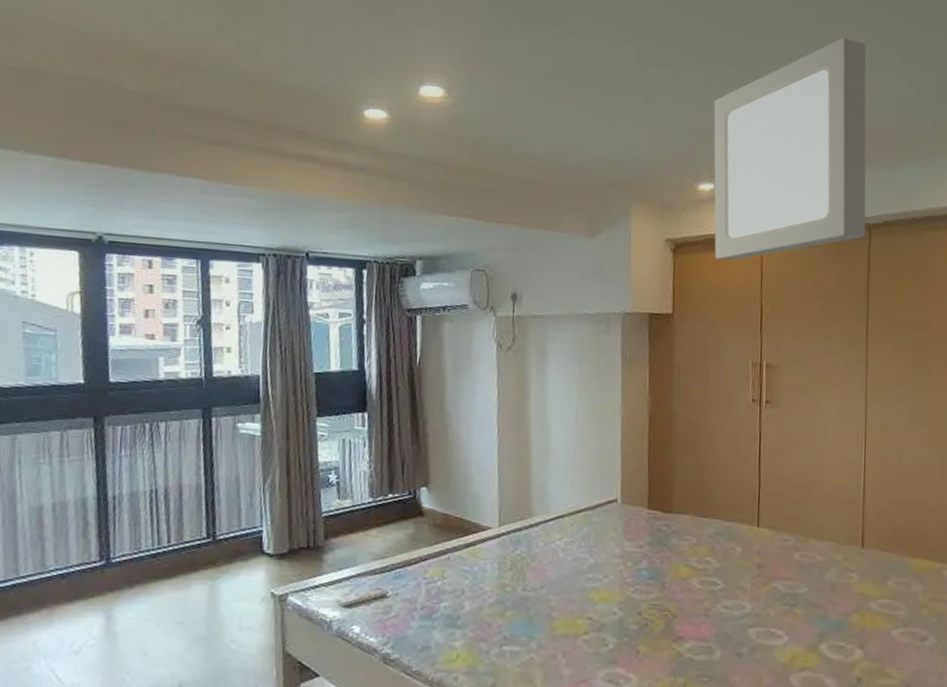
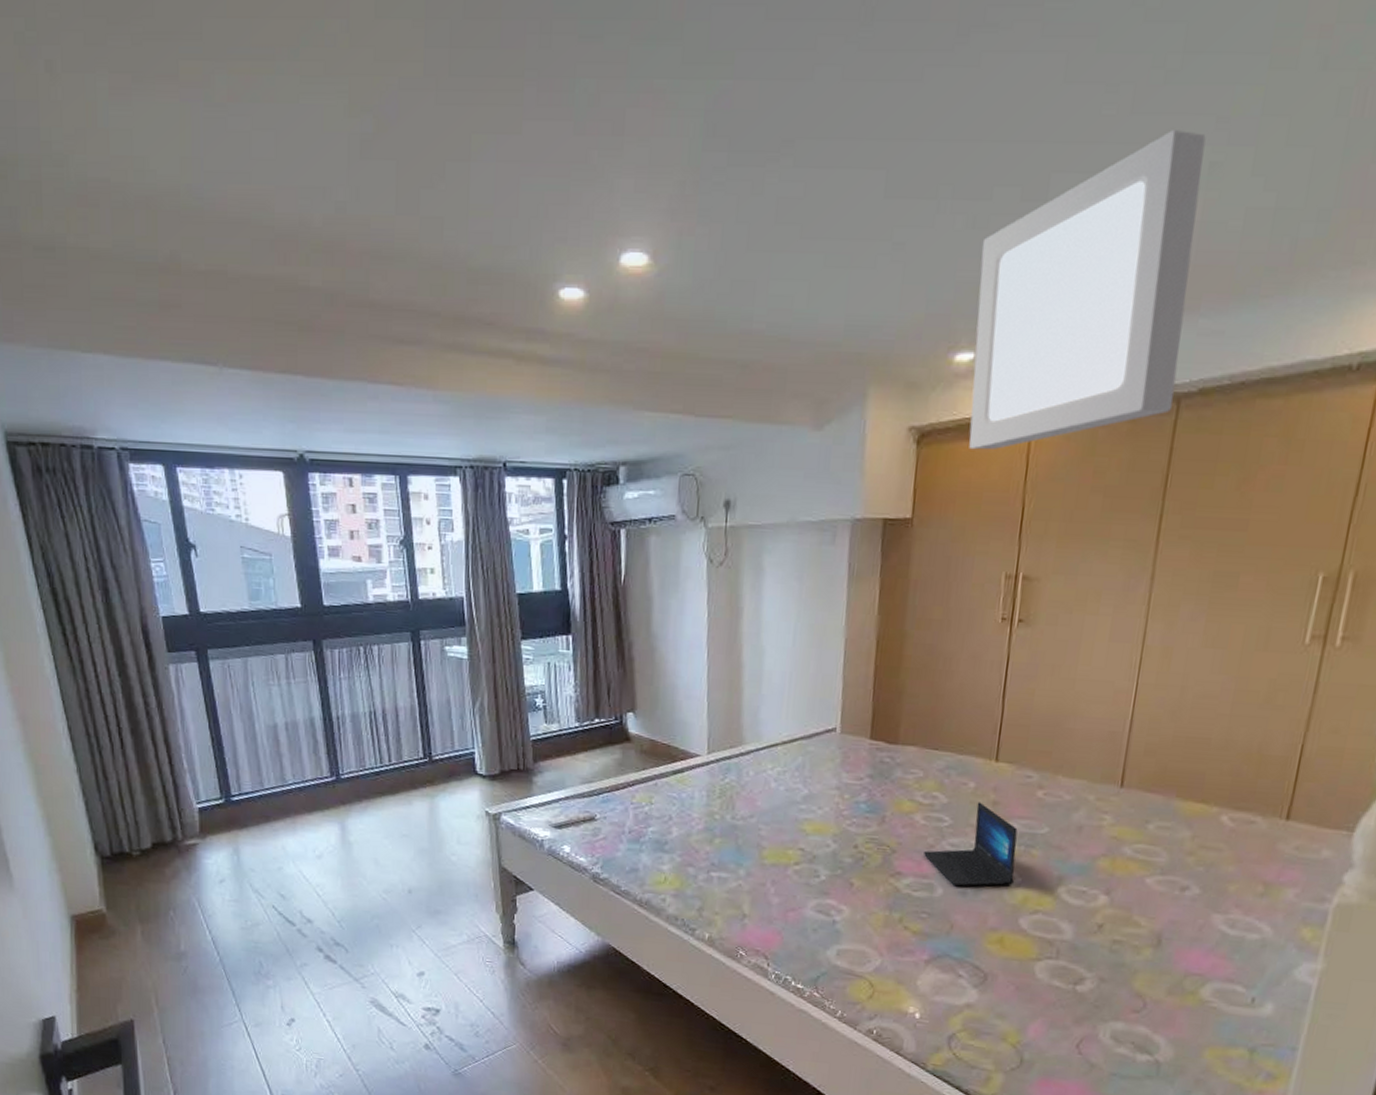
laptop: none [702,565,782,648] -> present [924,801,1018,887]

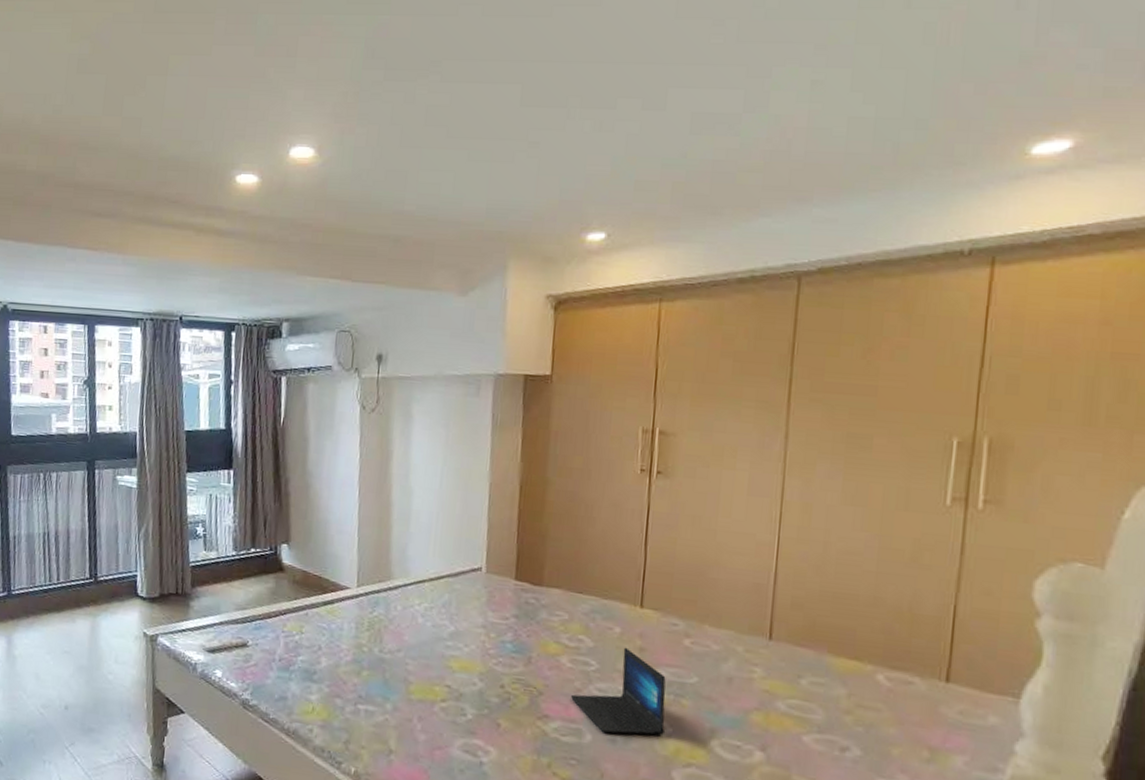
ceiling light: present [969,130,1206,450] -> none [603,55,806,317]

